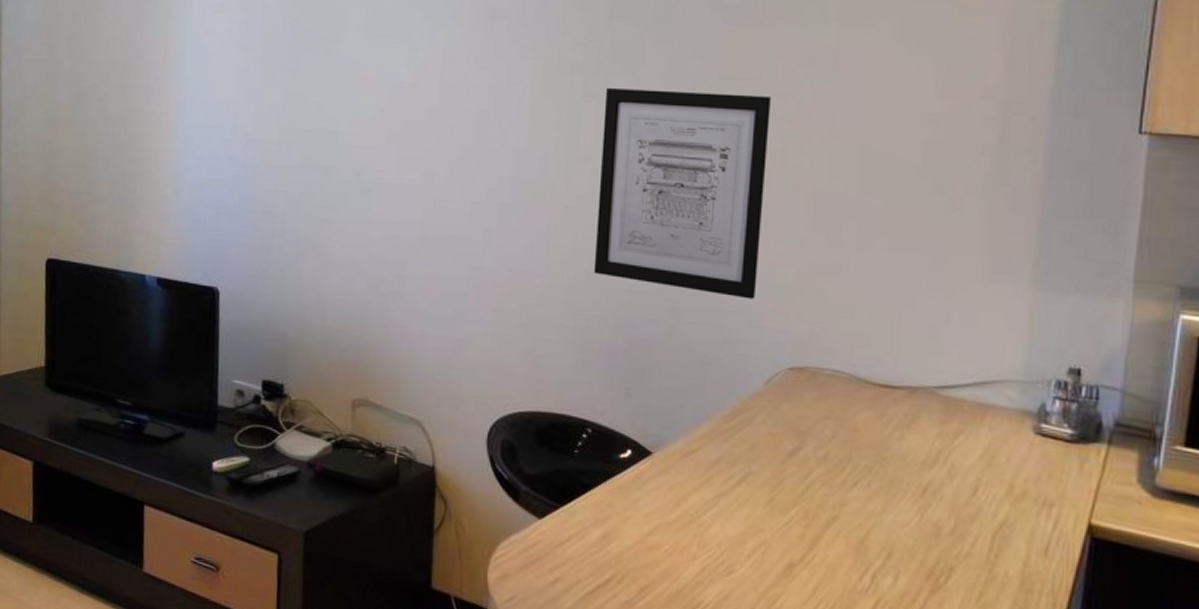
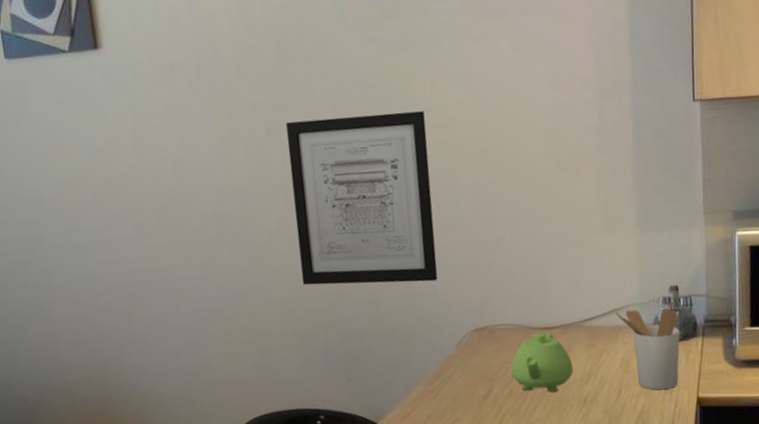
teapot: none [830,389,915,469] -> present [511,332,574,392]
utensil holder: none [984,384,1075,503] -> present [615,309,680,391]

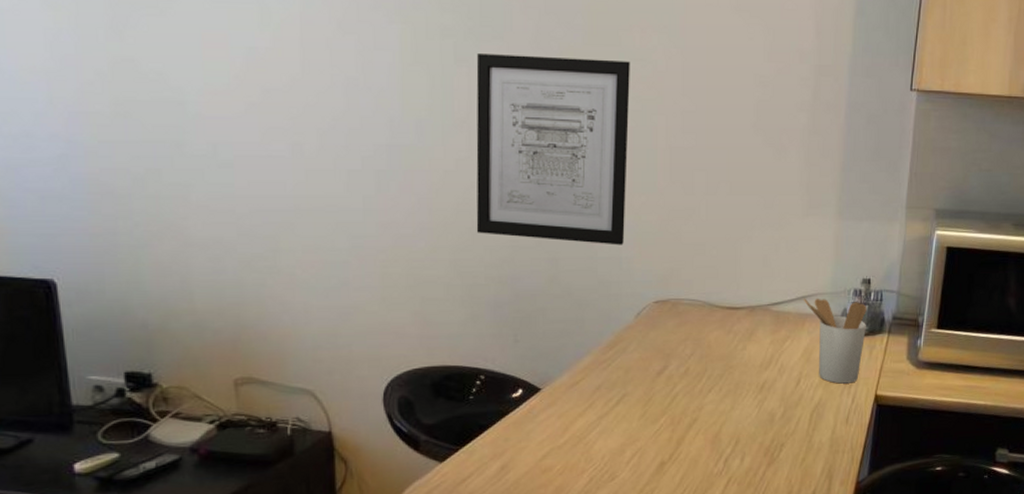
teapot: present [511,332,574,392] -> none [689,312,754,375]

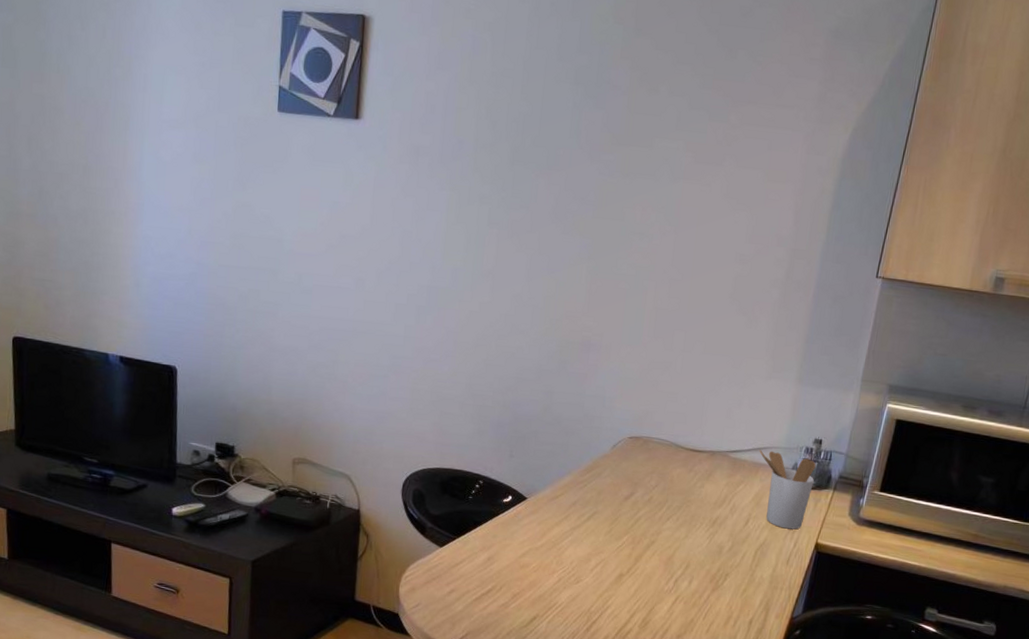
wall art: present [476,52,630,245] -> none [489,218,630,387]

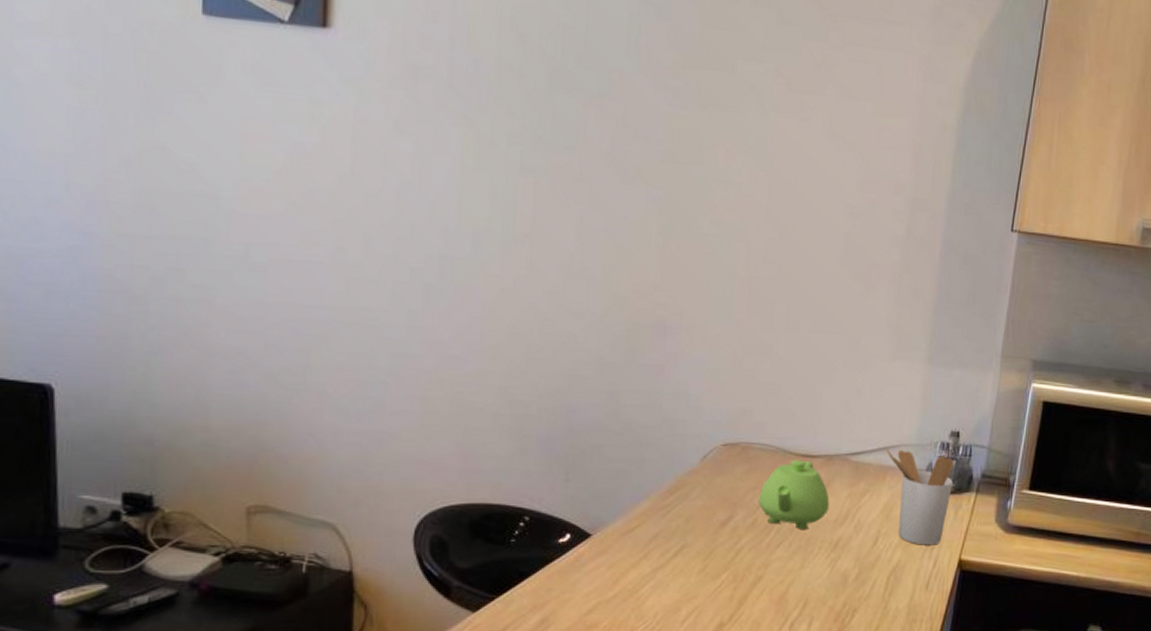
teapot: none [654,453,711,508] -> present [758,459,830,529]

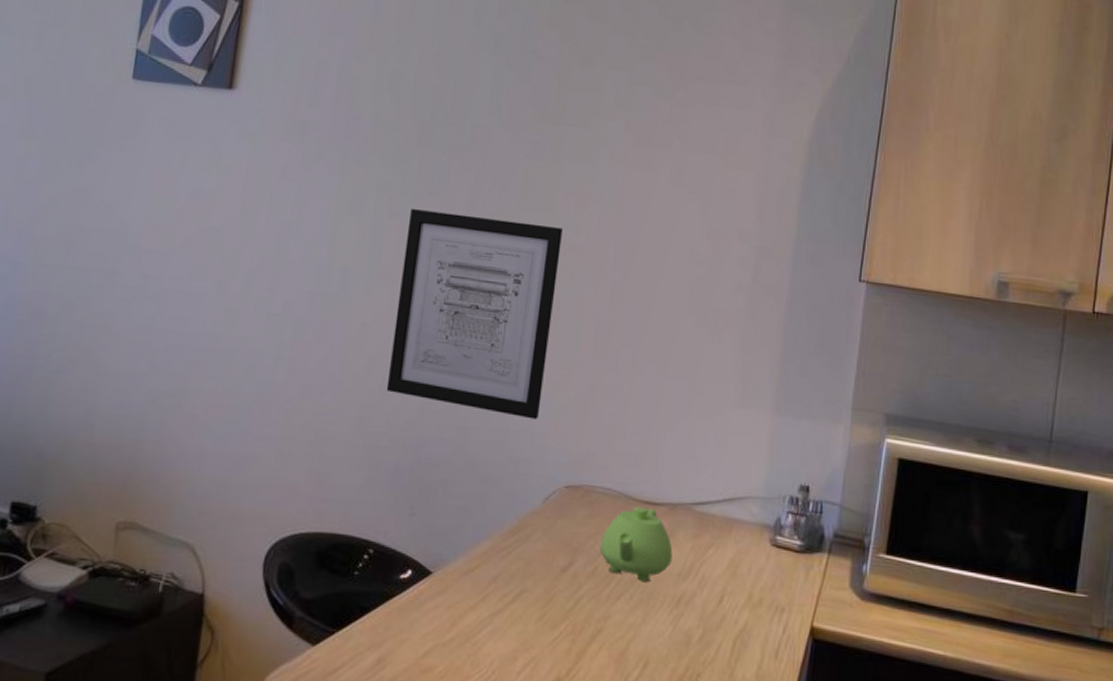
wall art: none [531,163,712,381] -> present [386,208,563,420]
utensil holder: present [886,449,954,545] -> none [732,500,804,609]

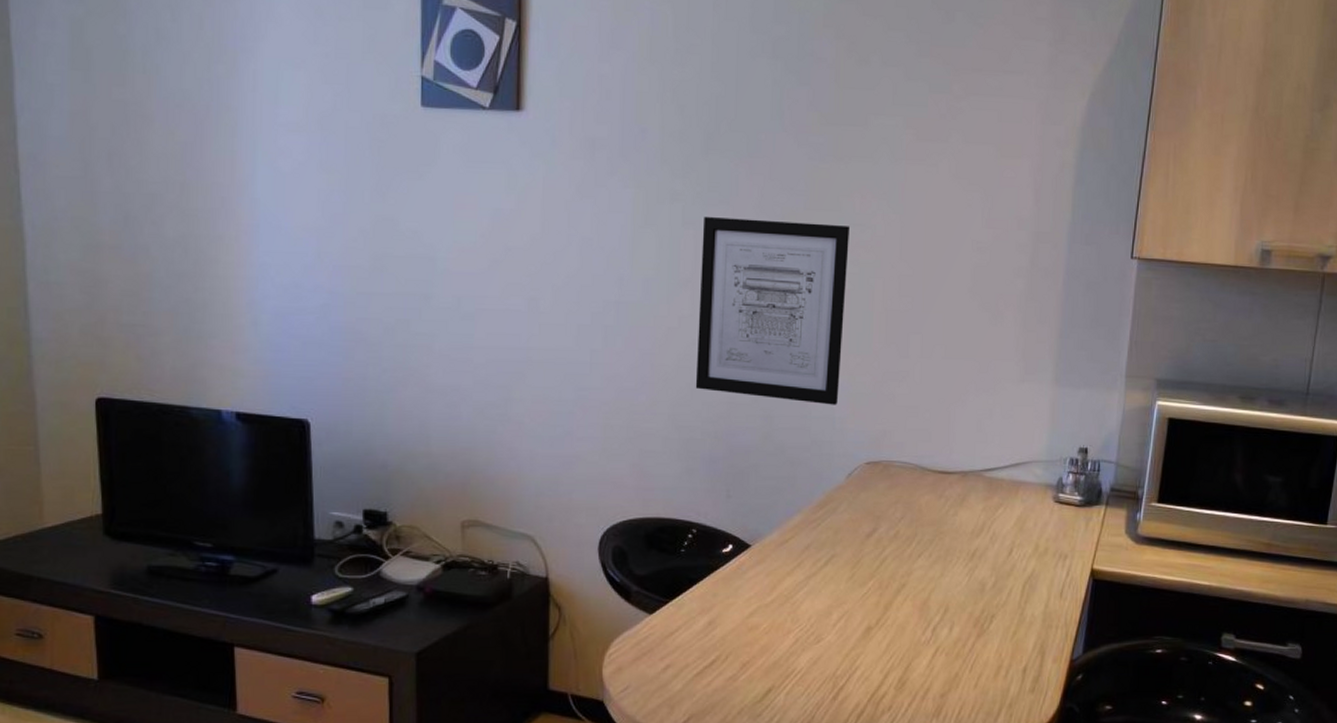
teapot: present [599,506,673,582] -> none [900,476,966,540]

